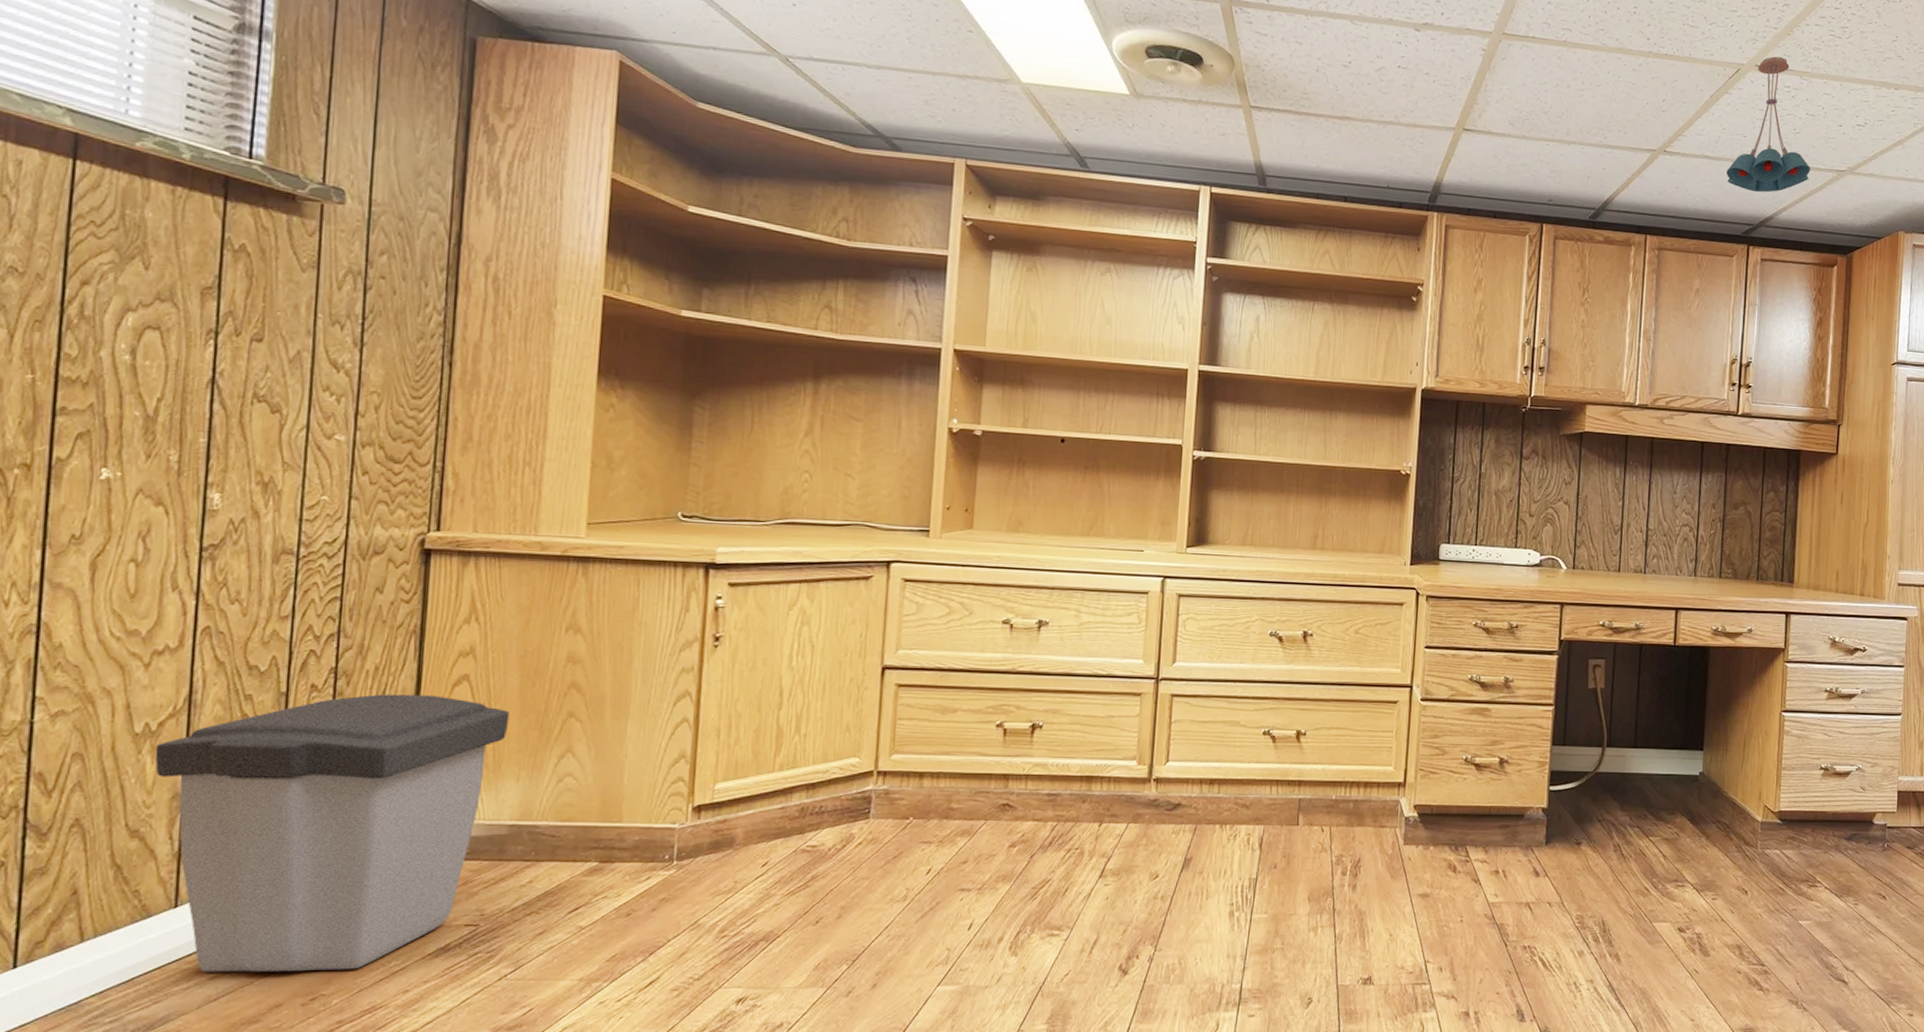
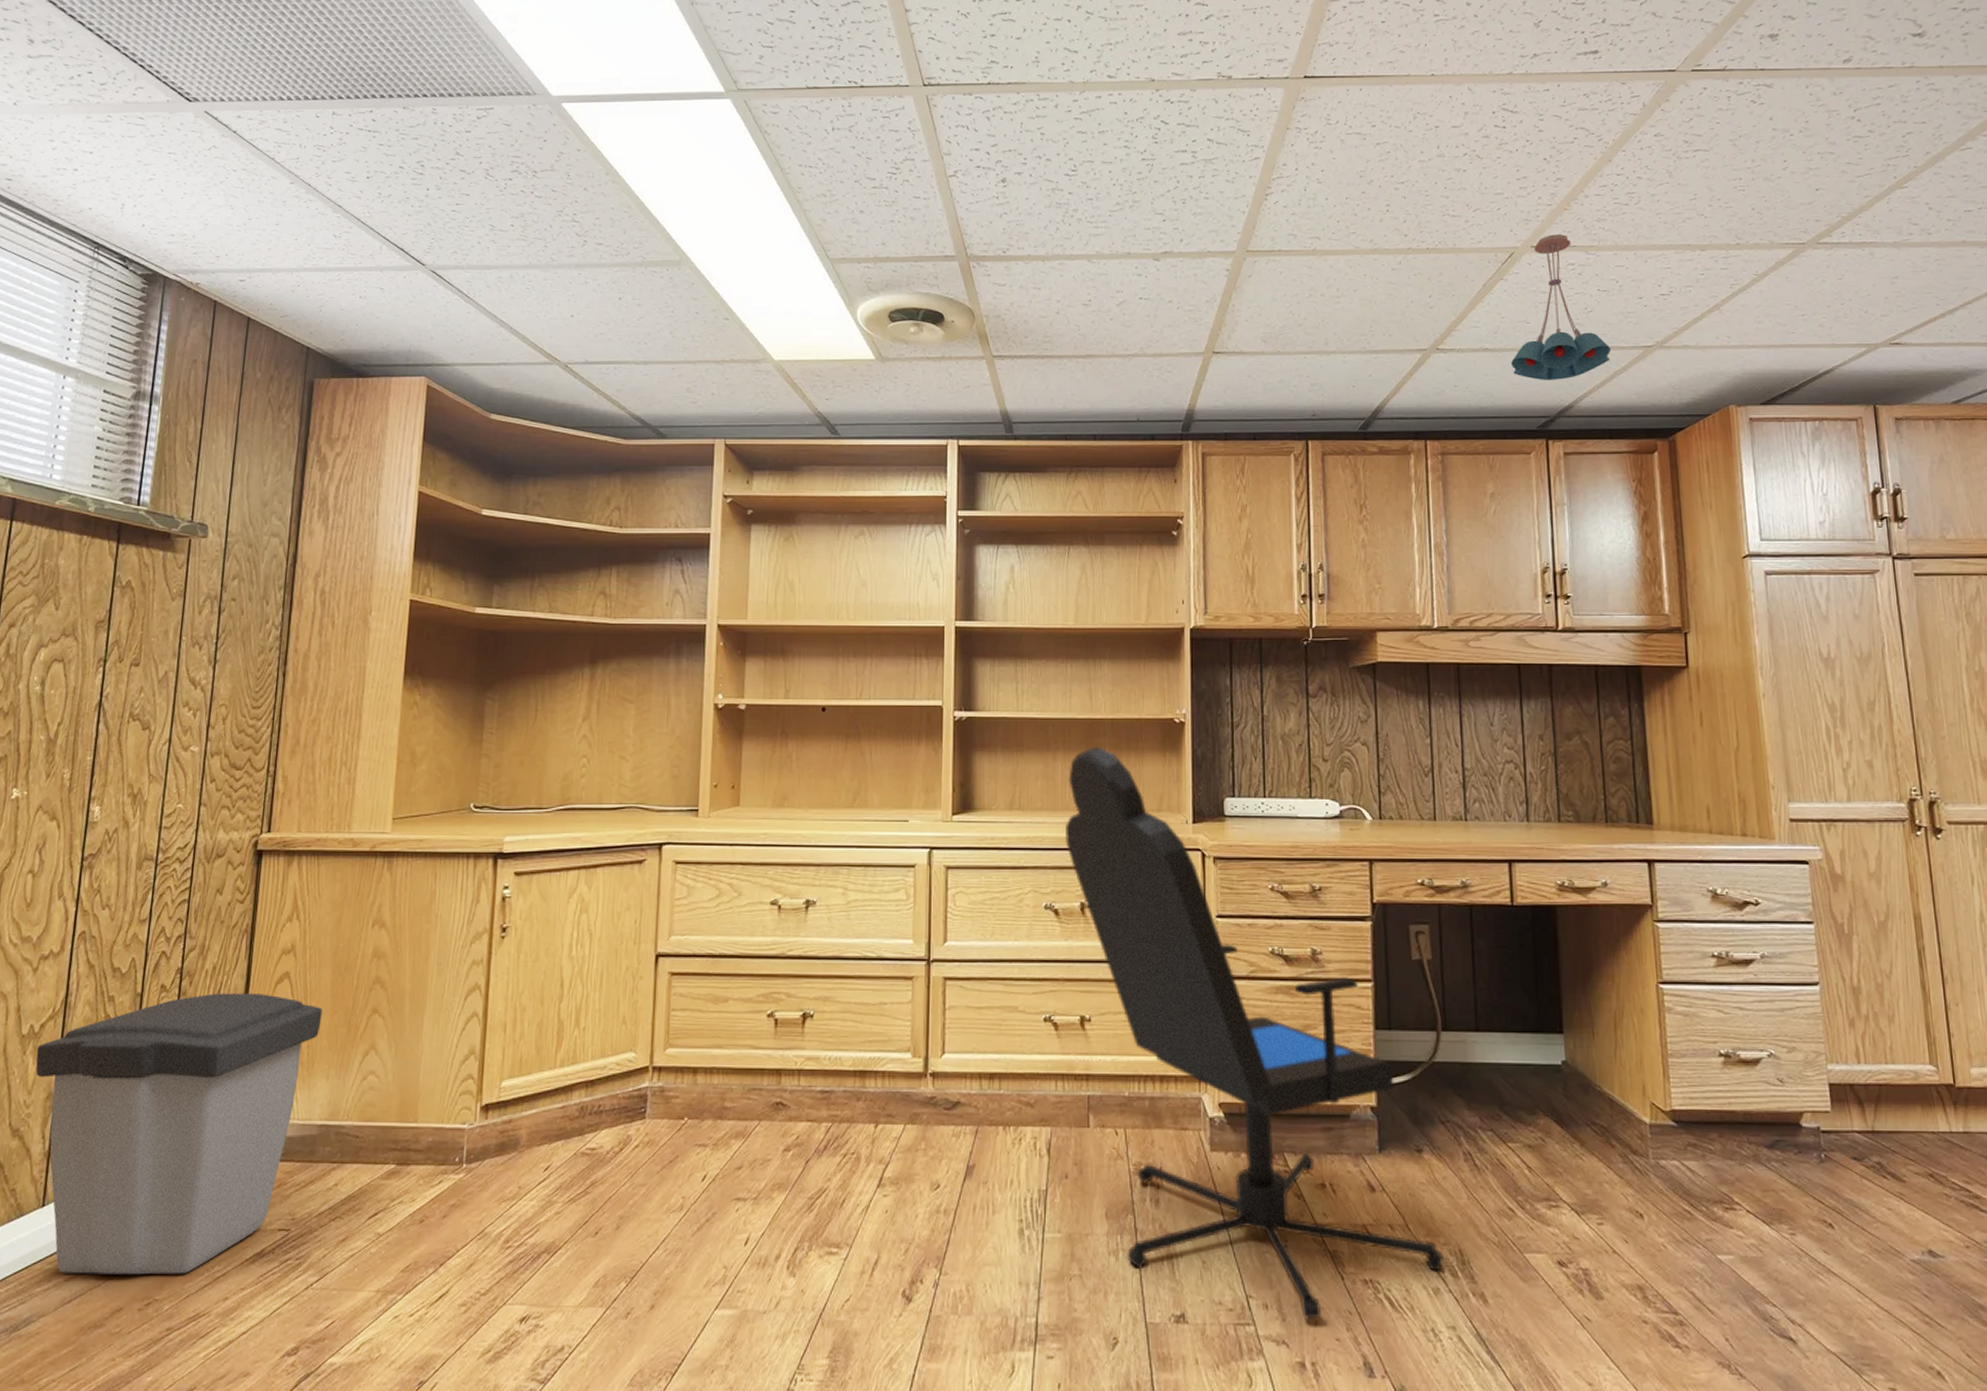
office chair: none [1293,491,1589,978] -> present [1065,746,1444,1319]

